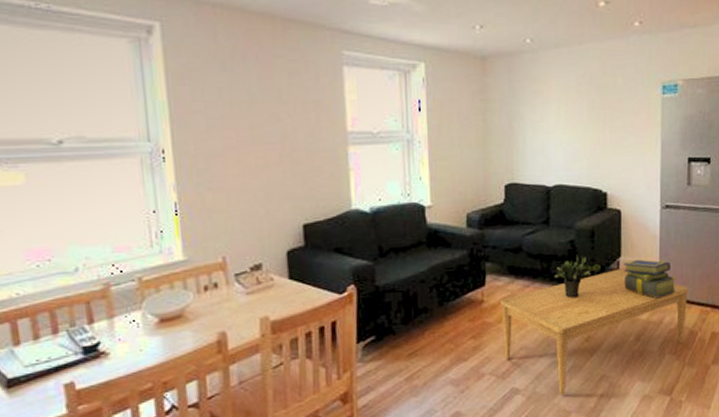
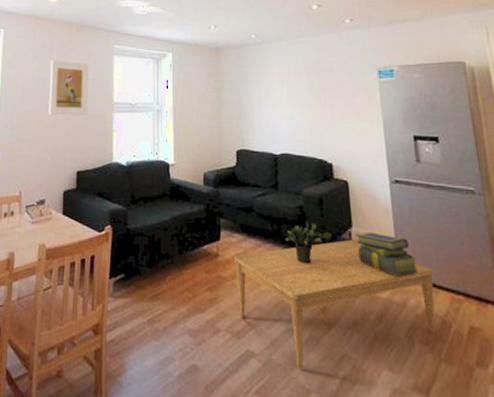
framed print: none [247,73,311,152] -> present [48,60,89,115]

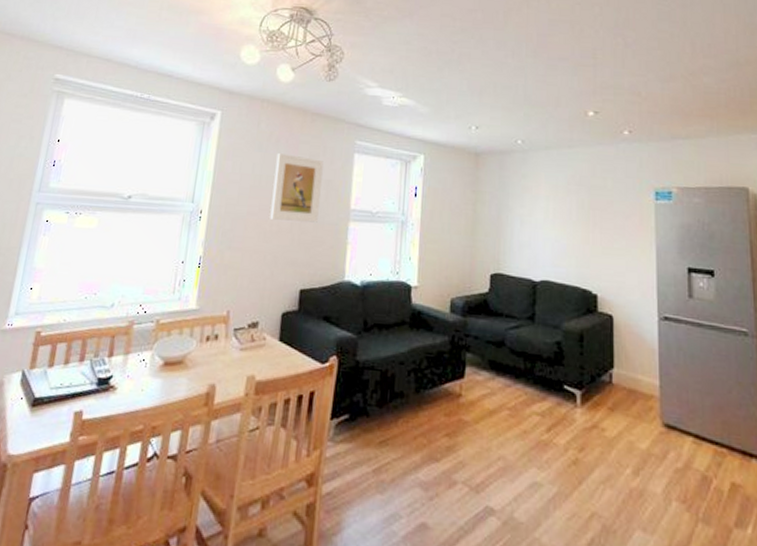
coffee table: present [234,239,436,369] -> none [479,382,697,529]
potted plant: present [285,220,332,264] -> none [538,358,591,409]
stack of books: present [356,232,420,277] -> none [617,374,683,426]

